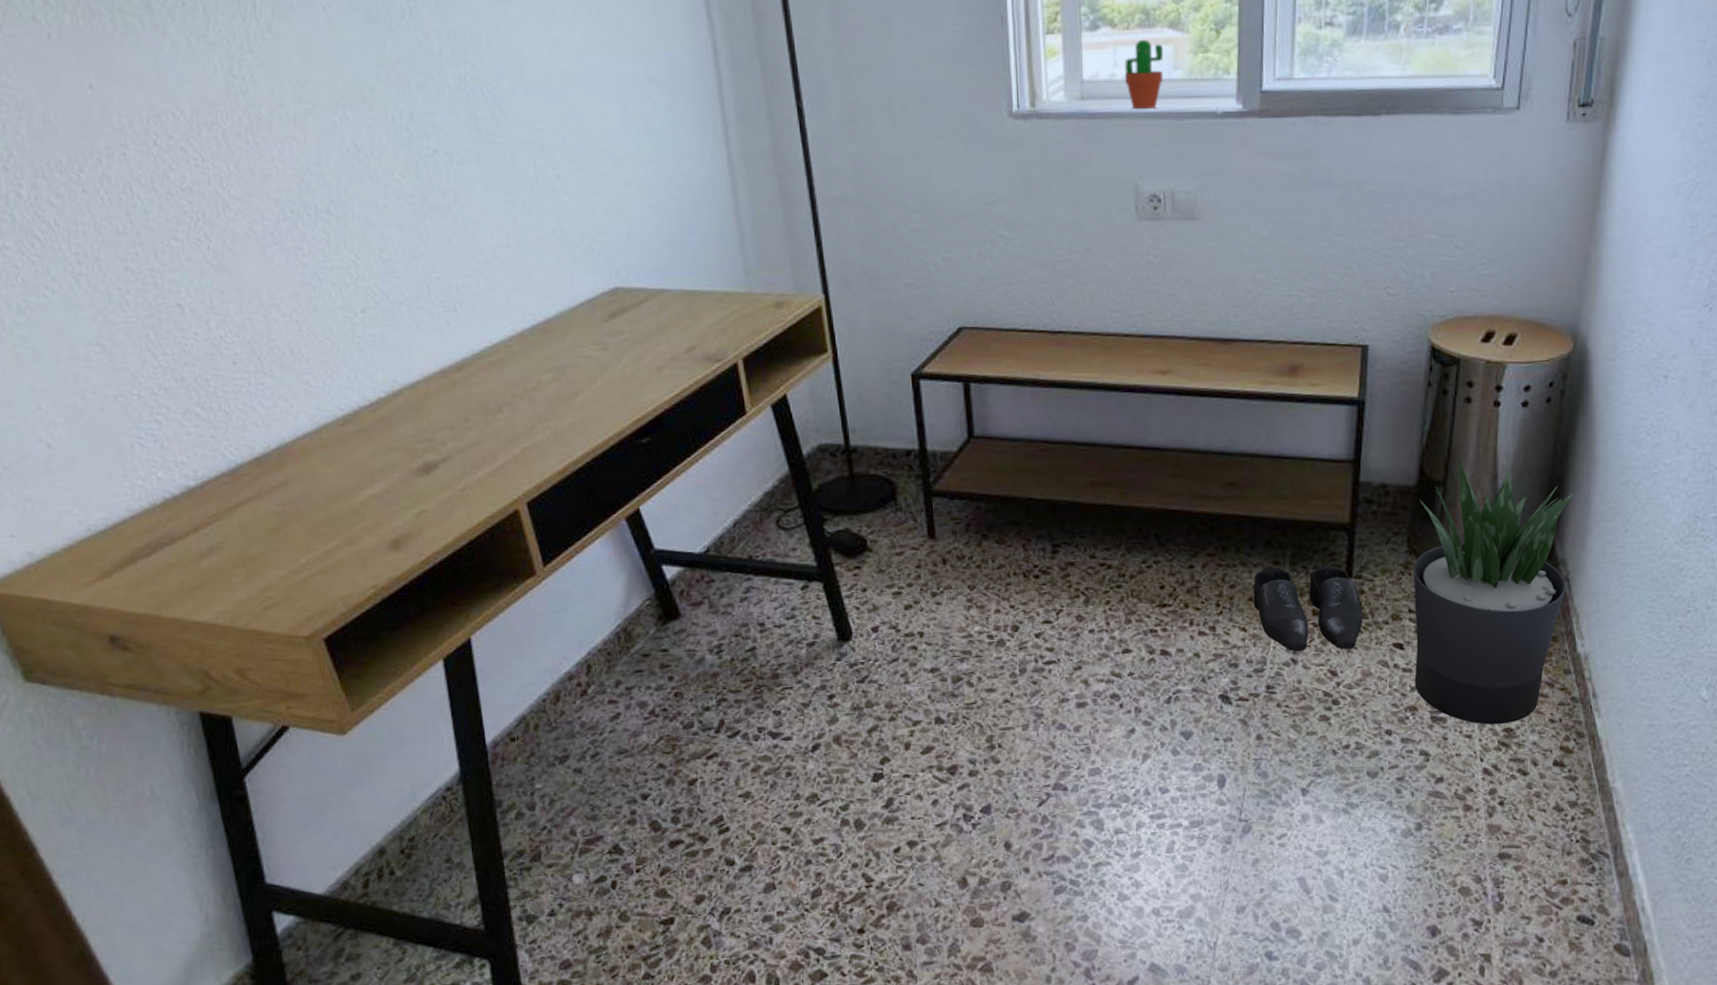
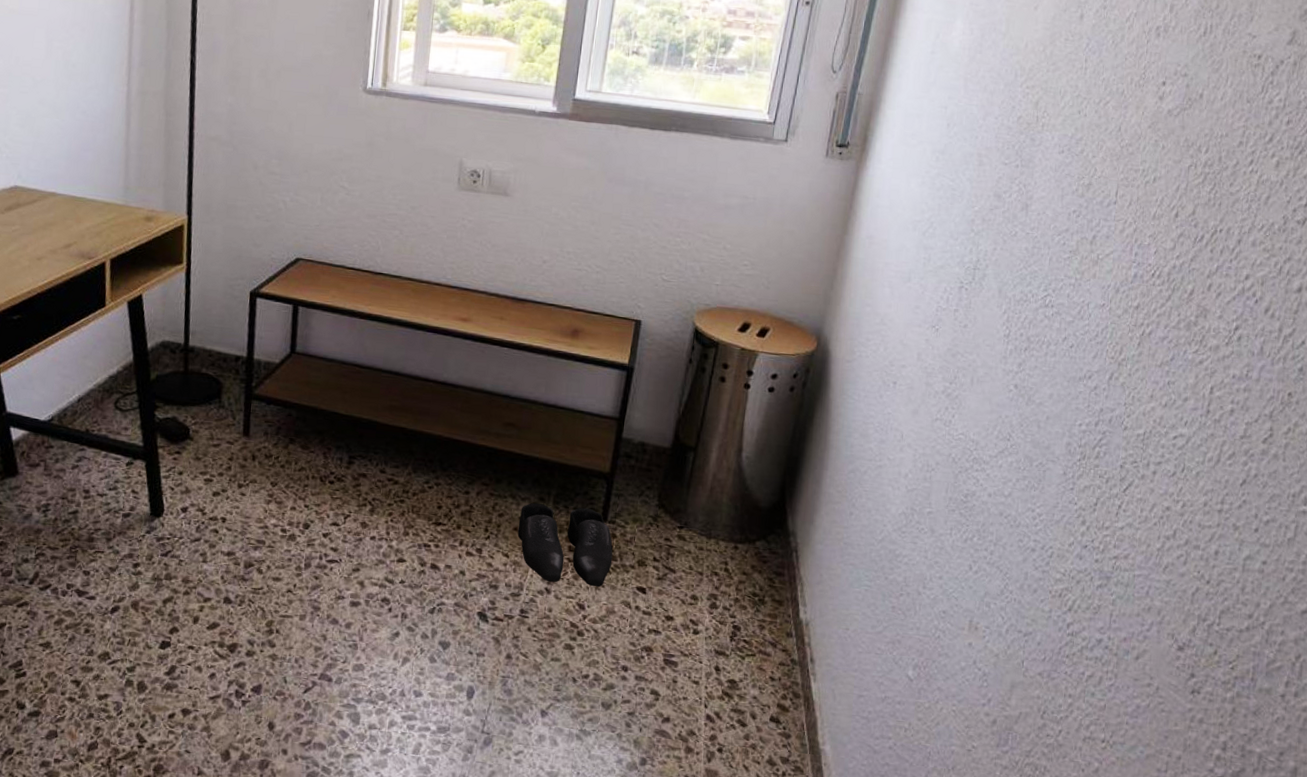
flowerpot: present [1124,39,1164,110] -> none [463,44,497,102]
planter: present [1413,459,1575,725] -> none [652,430,808,676]

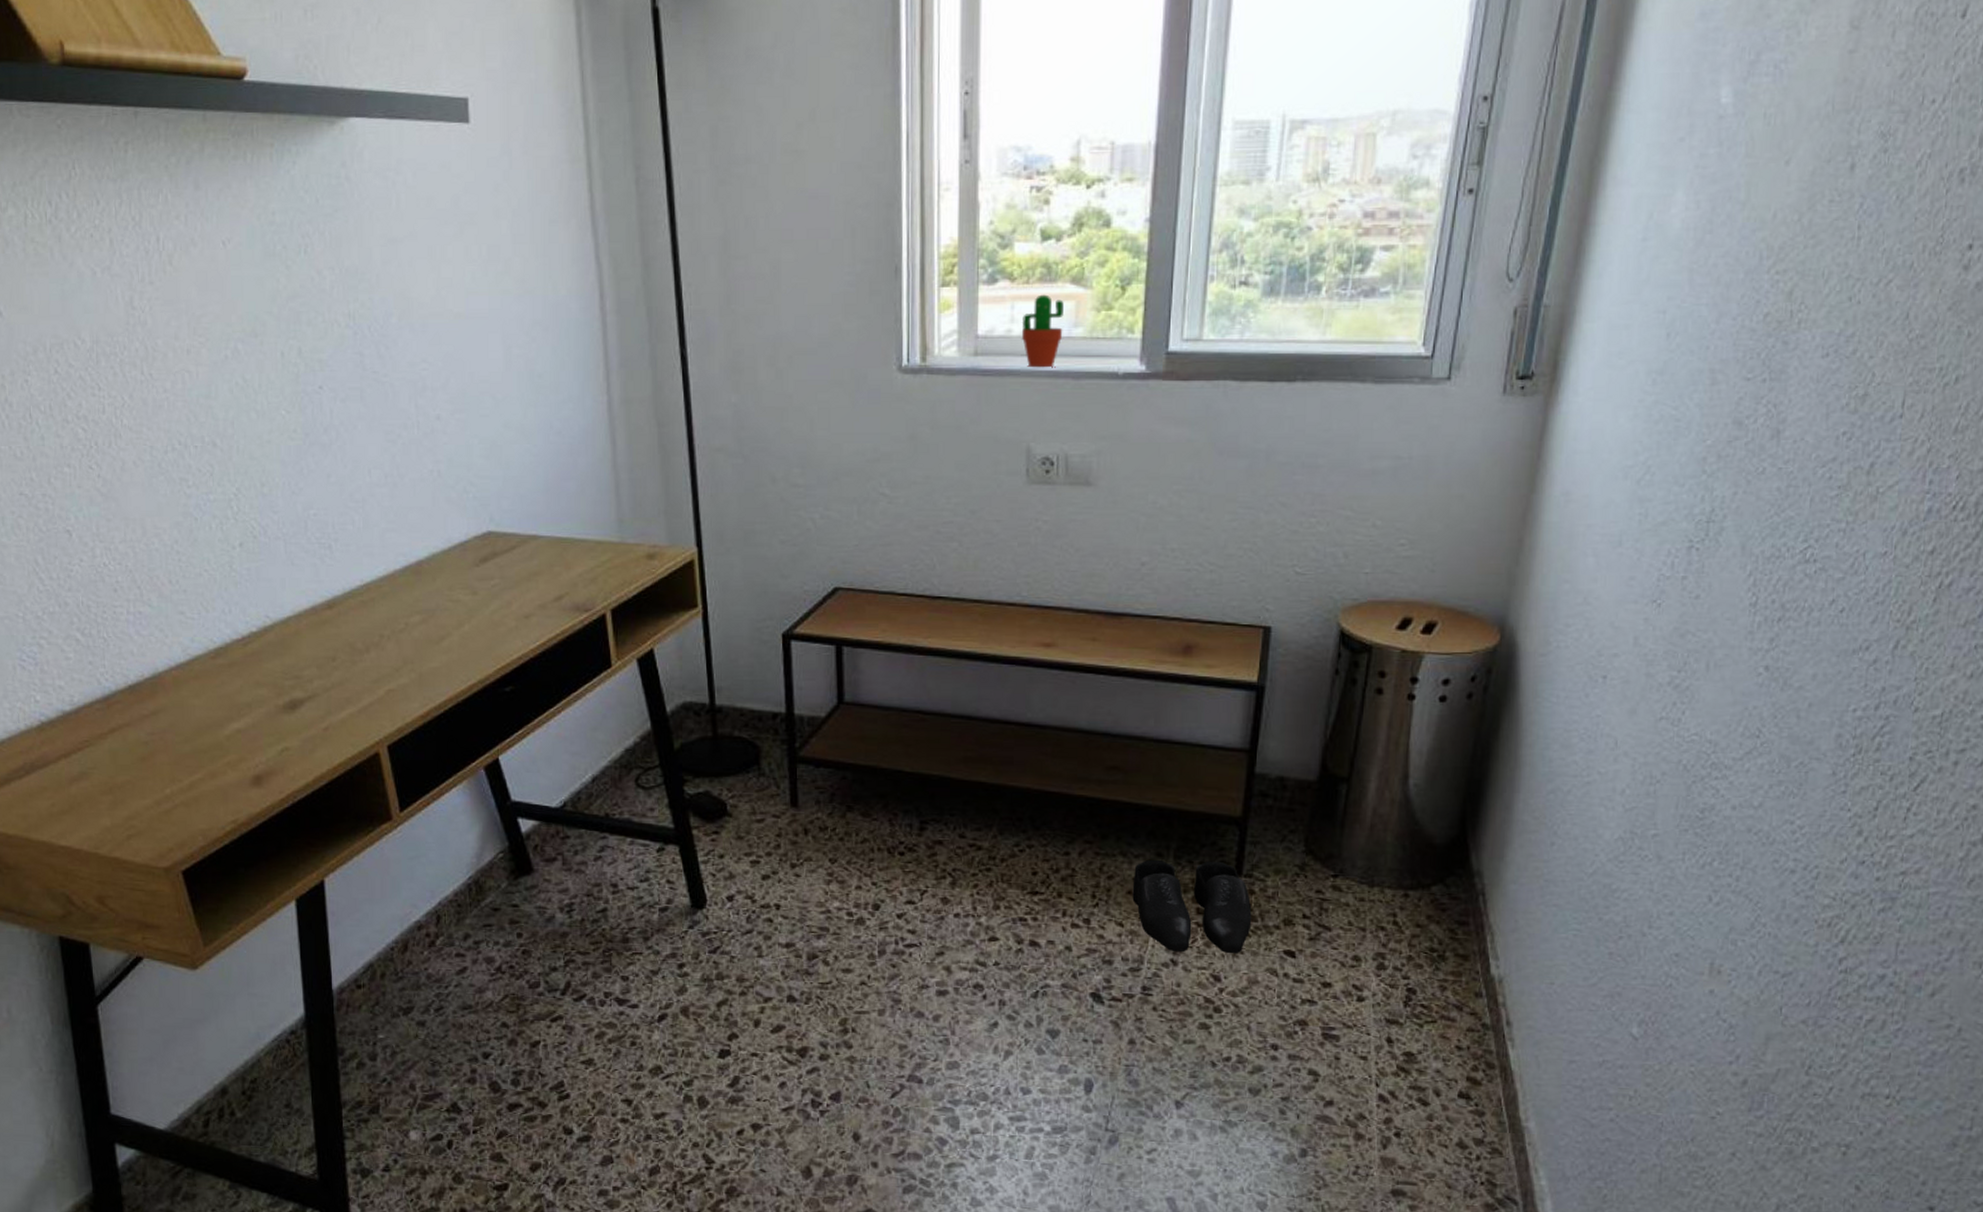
flowerpot: none [463,44,497,102] -> present [1021,294,1064,368]

